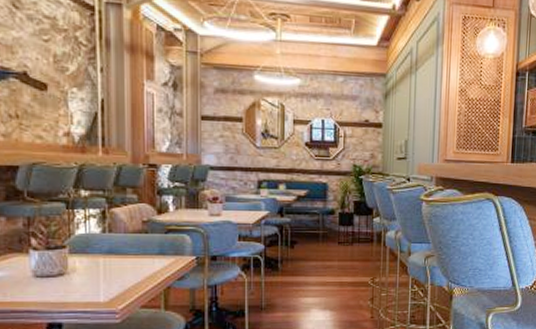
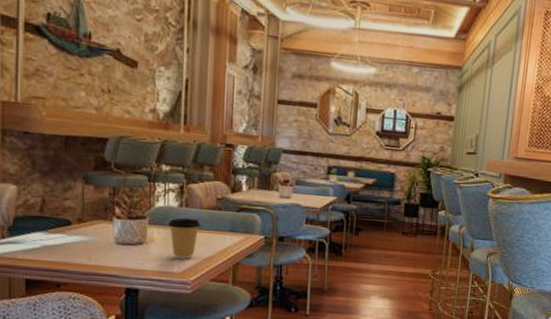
coffee cup: none [90,244,127,287] -> present [168,217,202,259]

